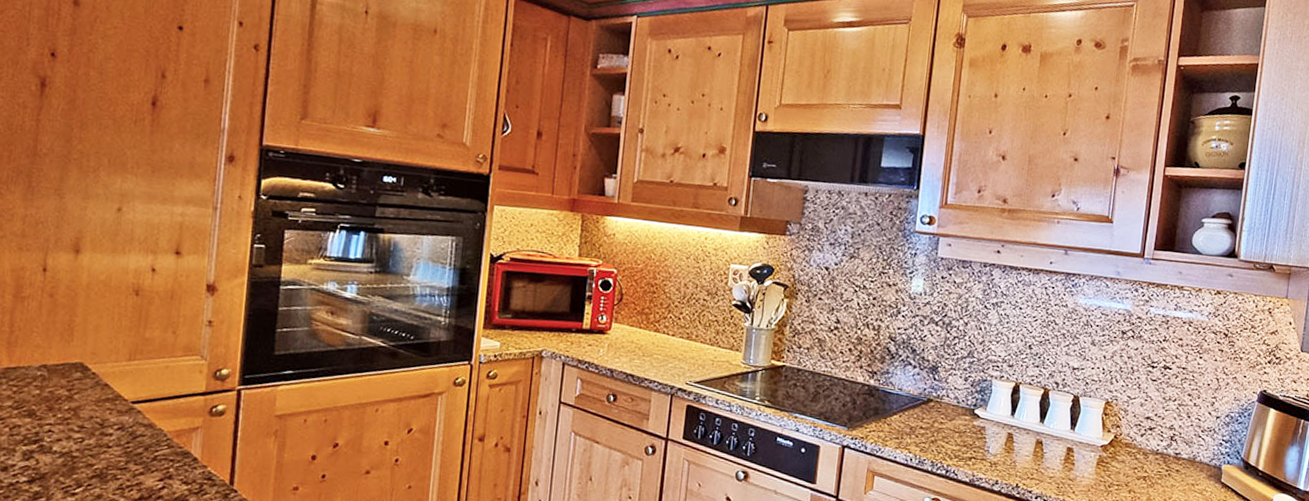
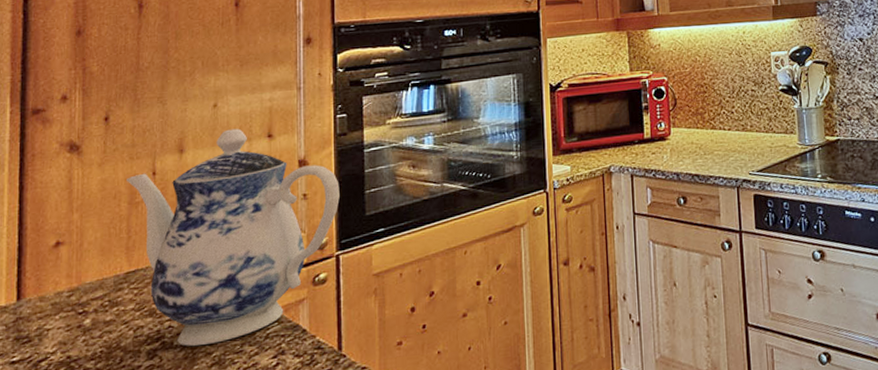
teapot: none [13,237,249,456] -> present [126,128,340,347]

